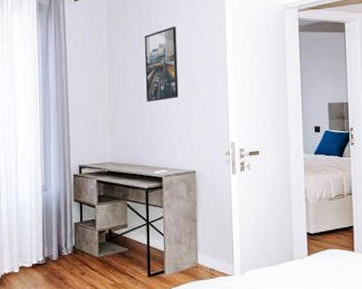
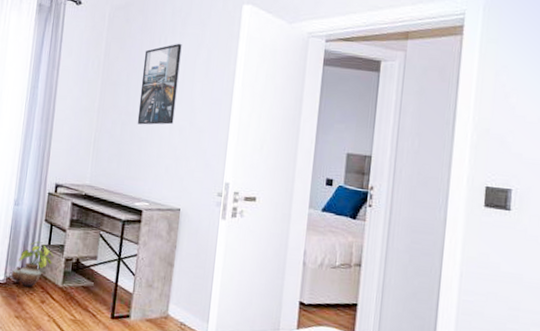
potted plant: none [49,220,87,263] -> present [11,241,54,287]

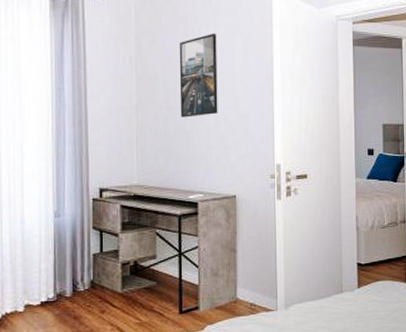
potted plant: present [11,241,54,287] -> none [62,251,108,300]

